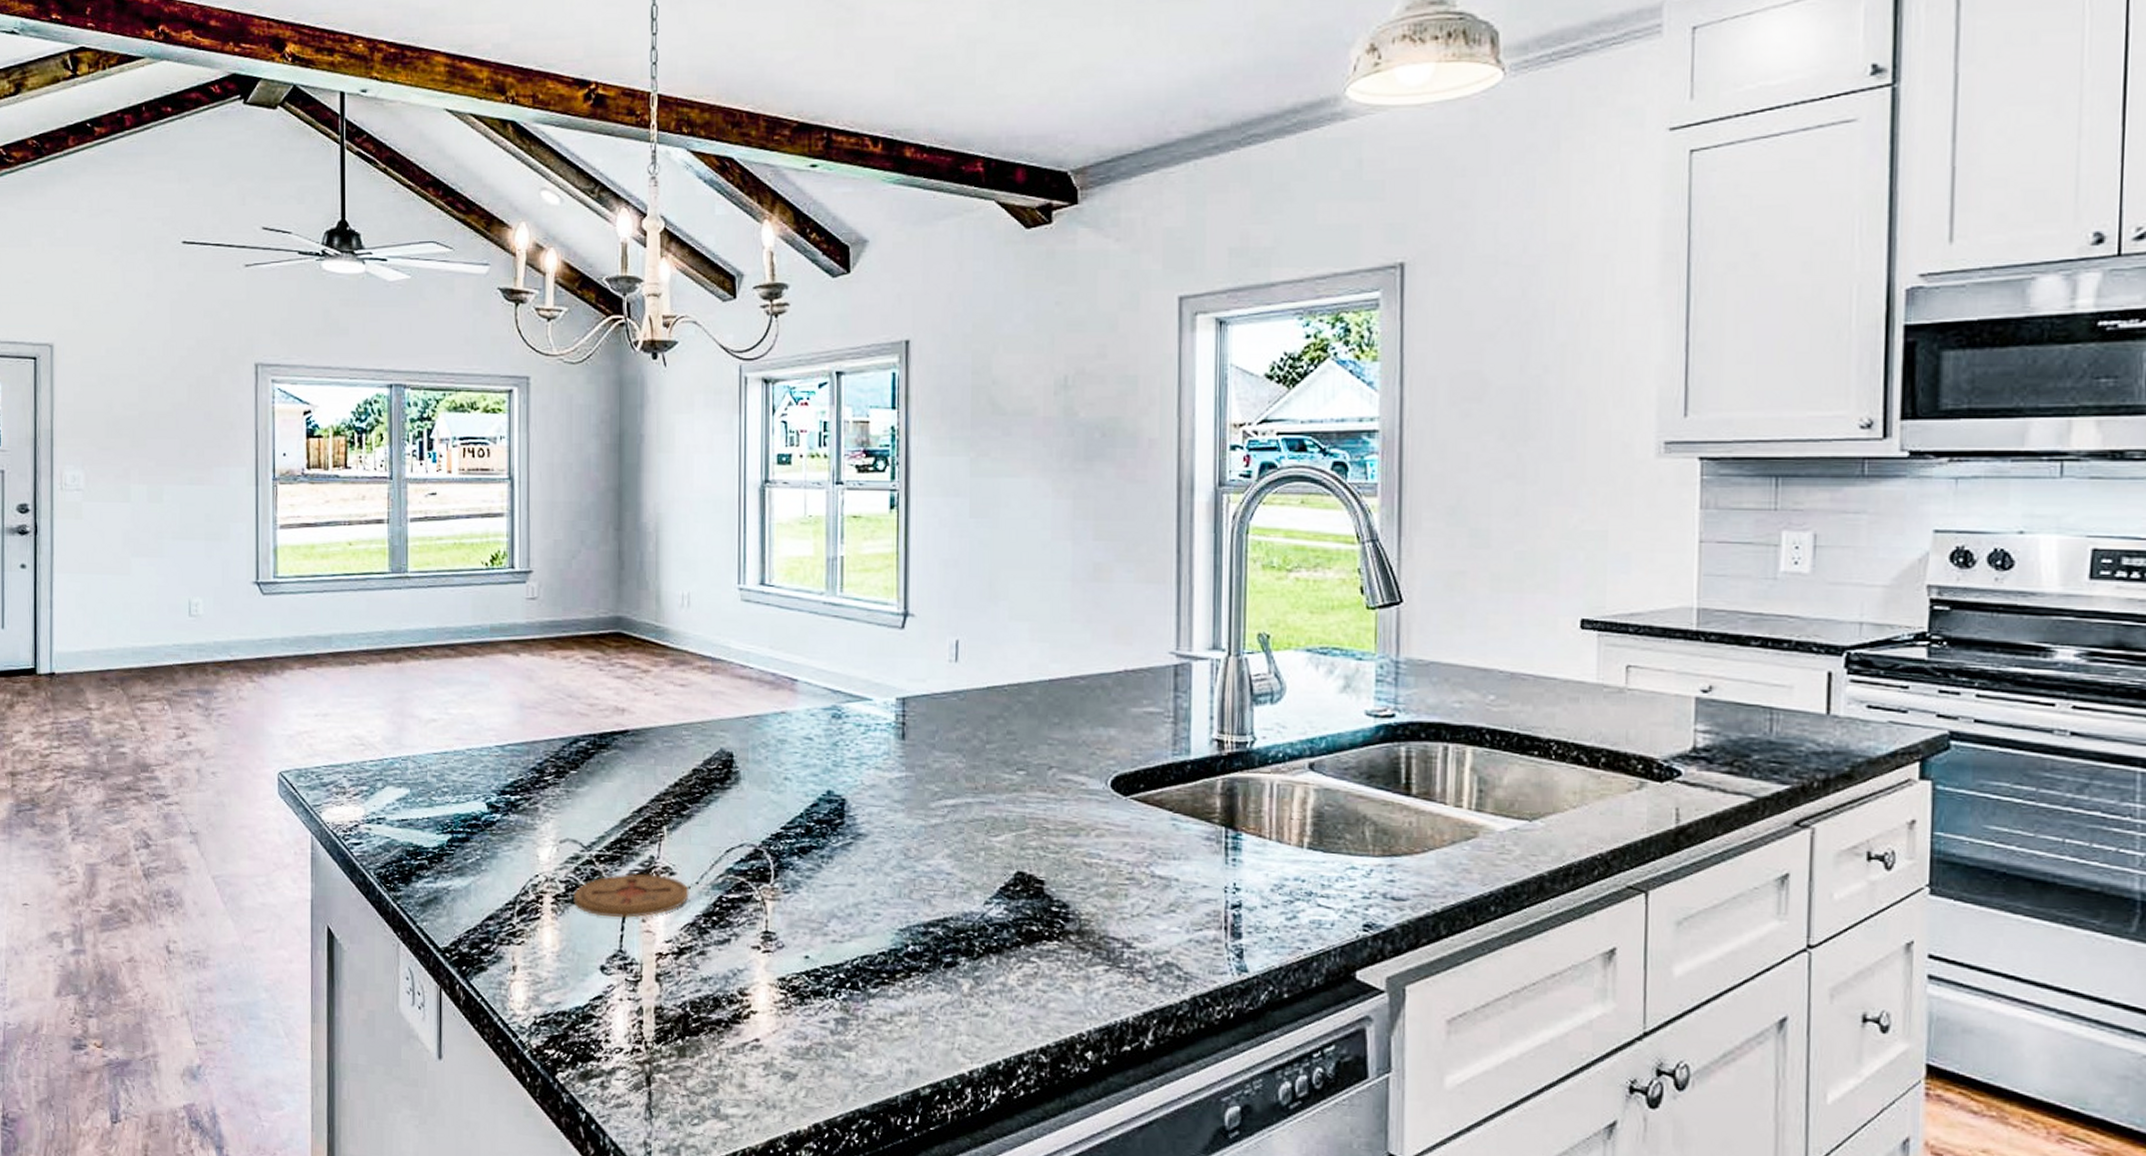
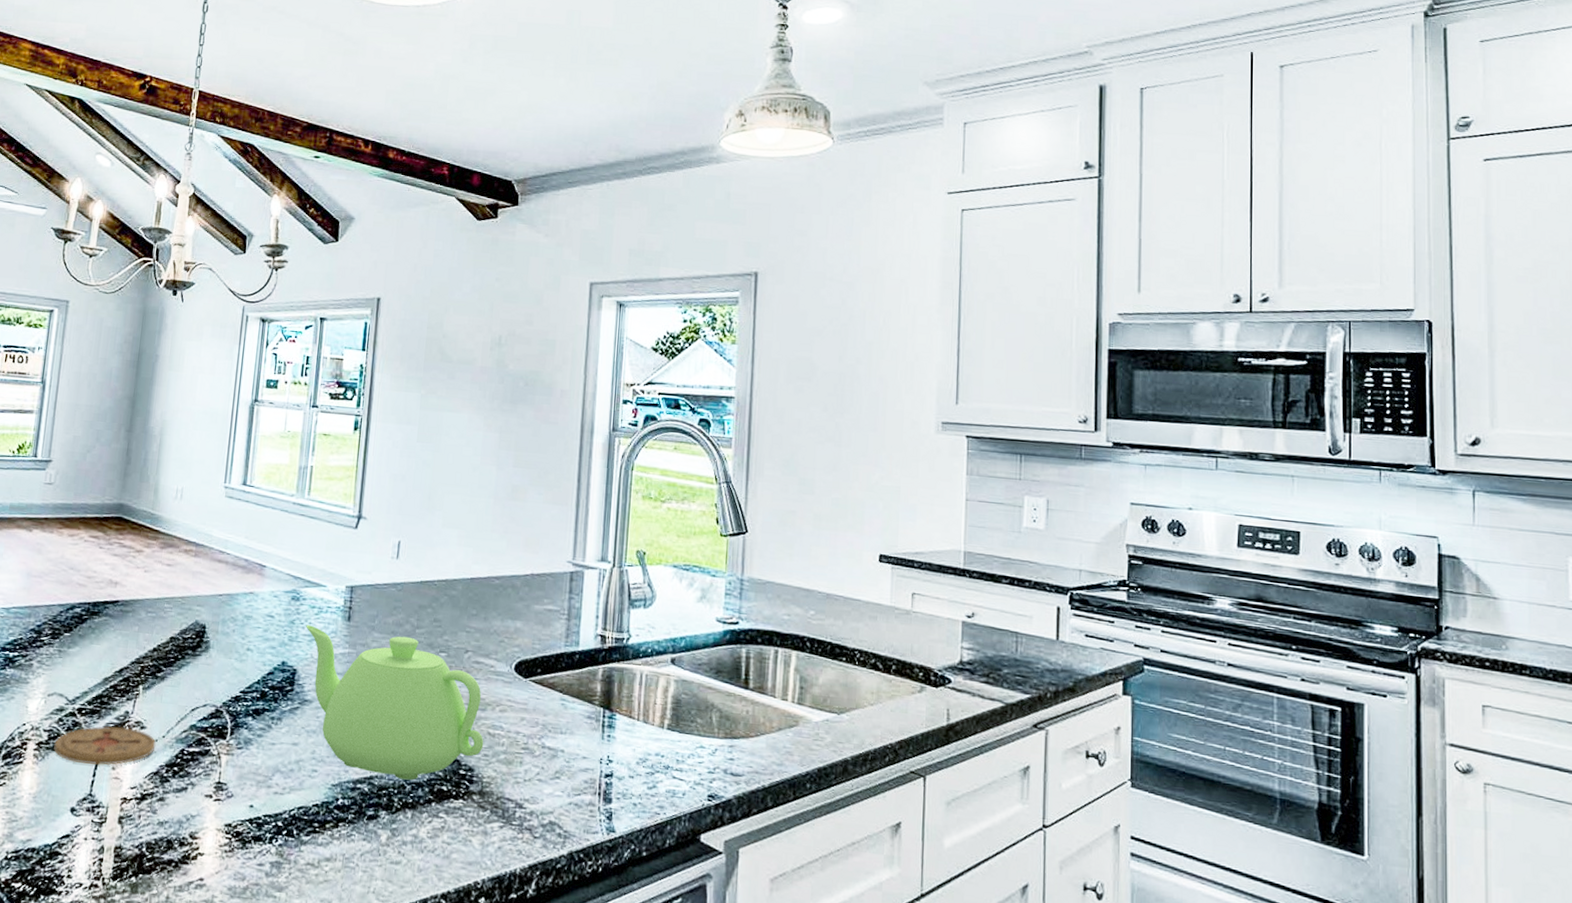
teapot: none [852,746,1079,921] -> present [306,625,484,780]

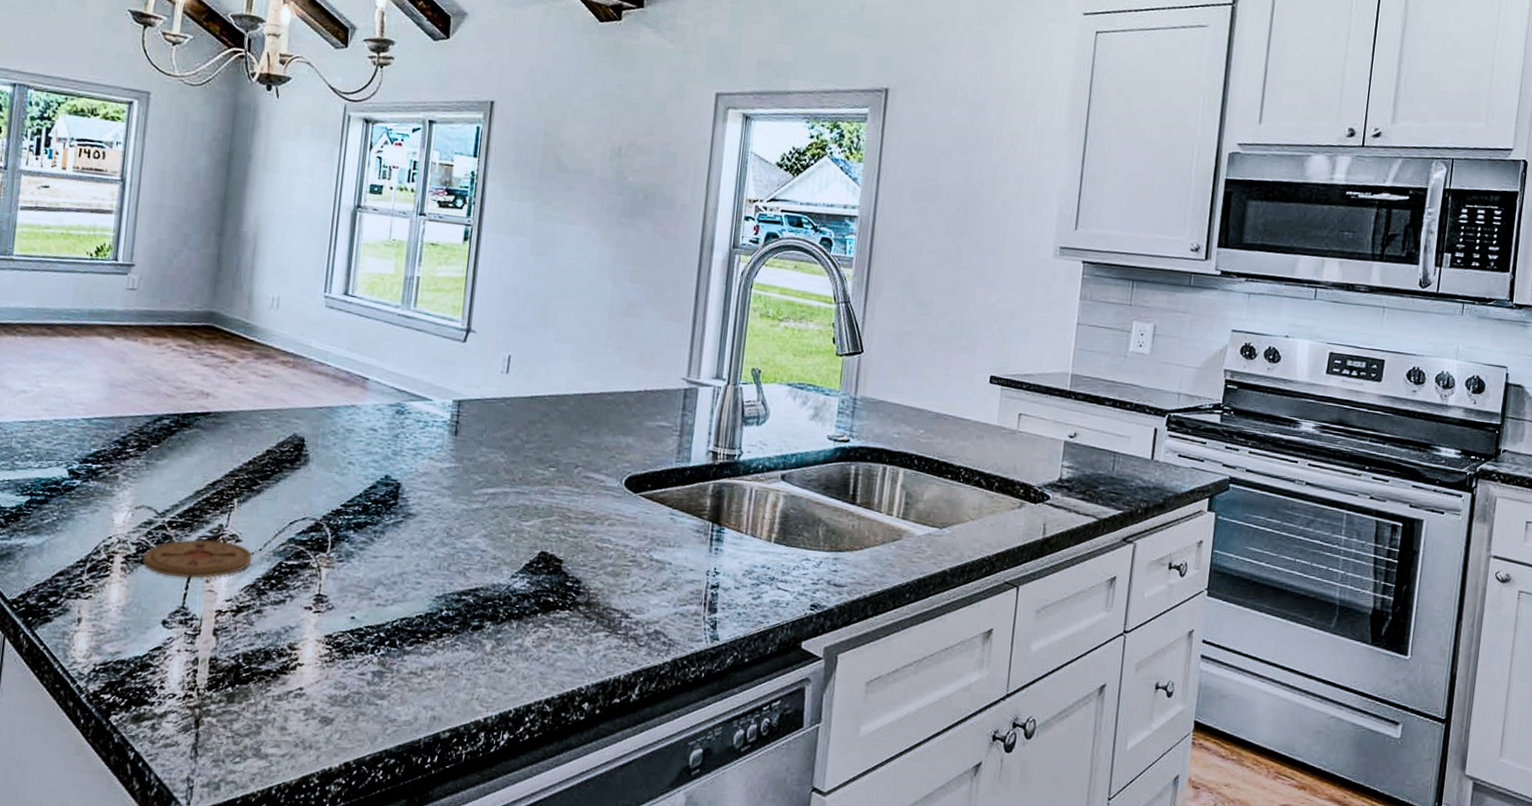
teapot: present [306,625,484,780] -> none [410,439,592,592]

